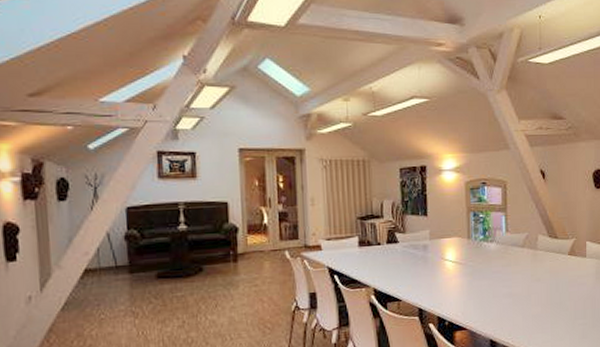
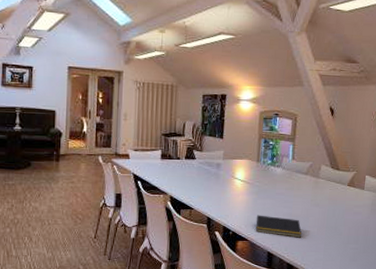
notepad: none [473,298,526,320] -> present [256,215,302,238]

